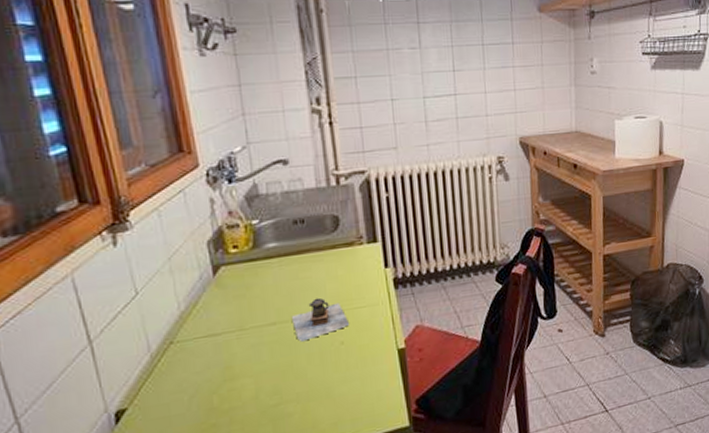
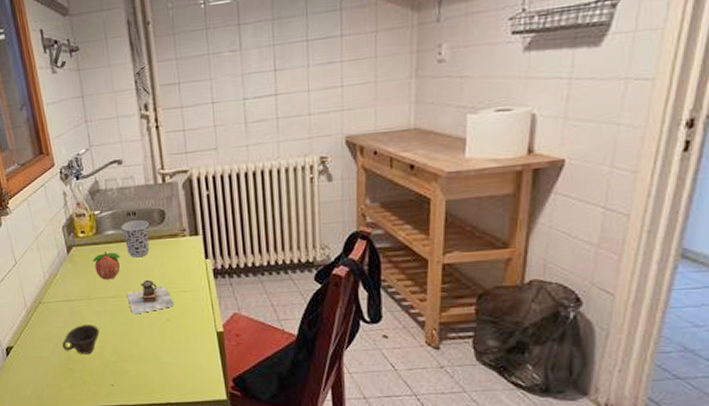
cup: none [202,362,255,403] -> present [62,325,100,354]
fruit: none [247,268,284,304] -> present [92,251,120,280]
cup: none [285,227,321,274] -> present [121,219,150,258]

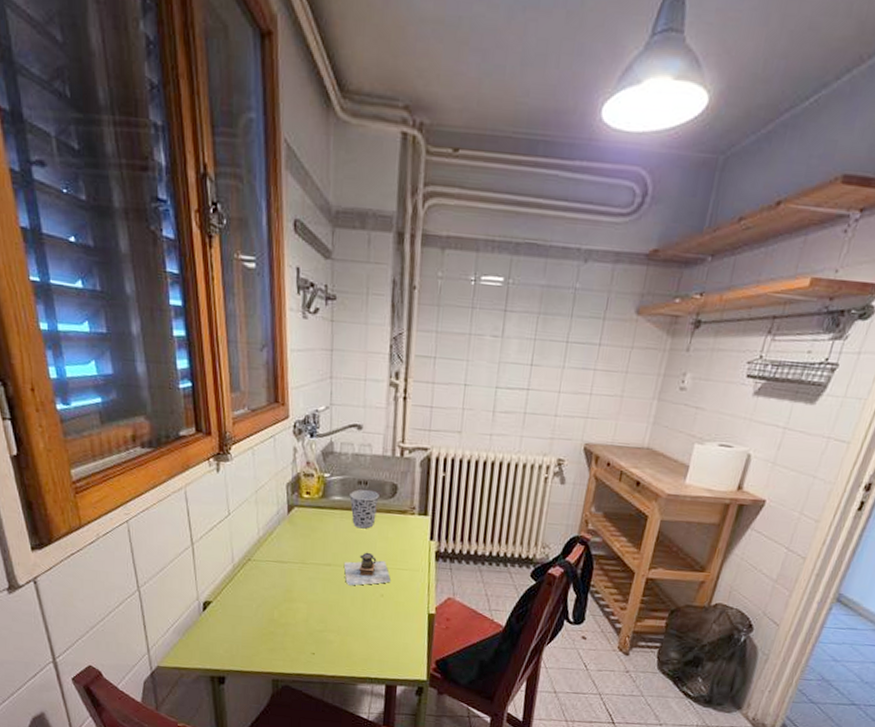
cup: present [62,325,100,354] -> none [266,589,309,620]
fruit: present [92,251,120,280] -> none [313,517,344,547]

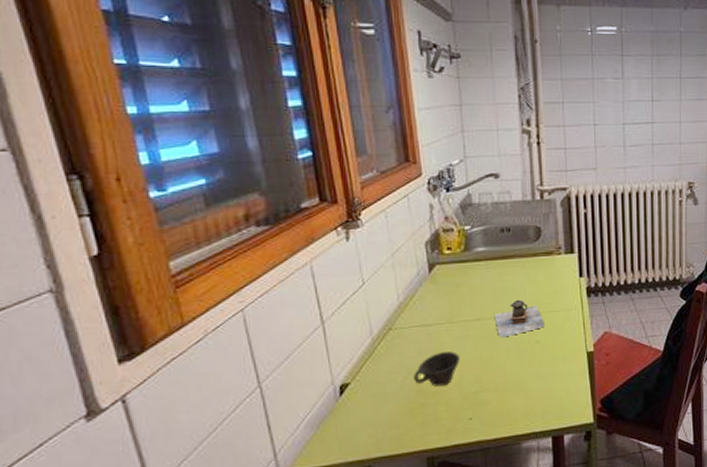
cup: none [266,589,309,620] -> present [414,351,460,387]
cup: present [349,489,379,529] -> none [493,236,524,277]

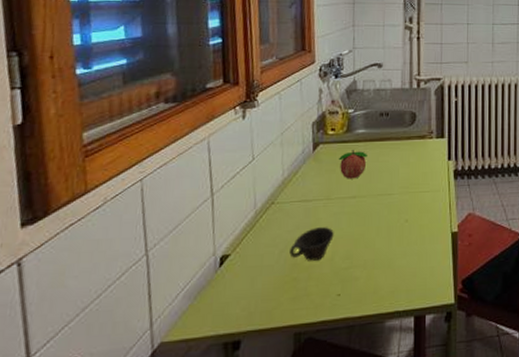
fruit: none [457,270,490,301] -> present [338,150,367,179]
teapot: present [494,299,544,338] -> none [368,179,414,216]

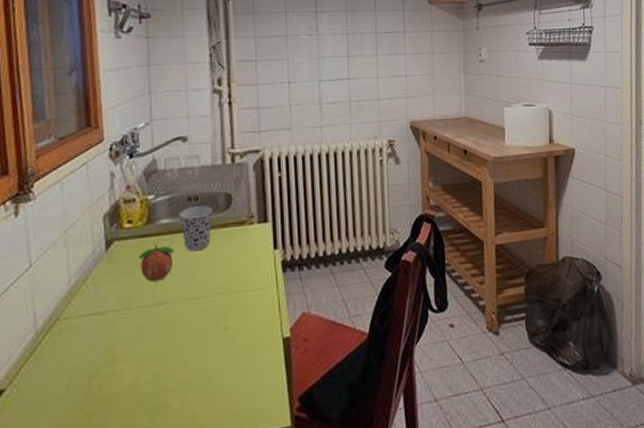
cup: present [289,227,334,261] -> none [81,344,137,389]
cup: none [372,120,400,157] -> present [179,205,212,252]

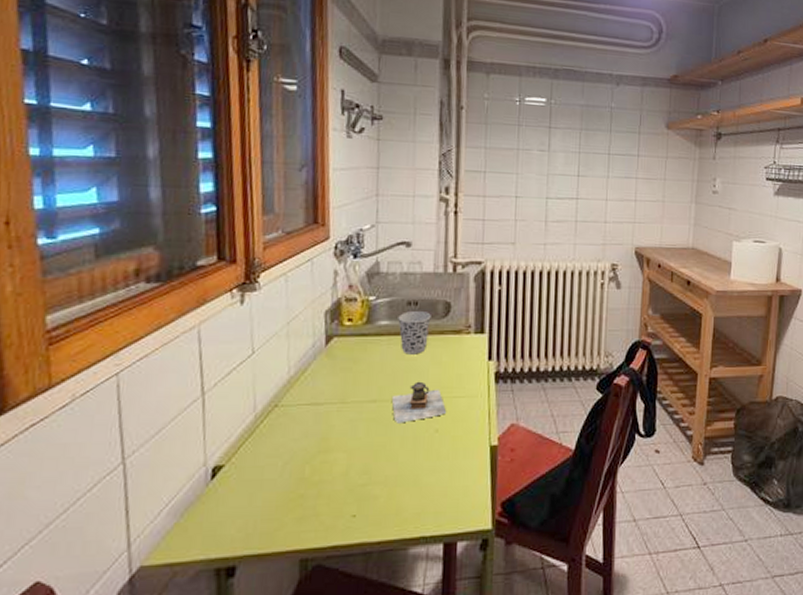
fruit: present [137,245,174,282] -> none [355,345,391,380]
teapot: none [177,278,234,325] -> present [391,381,446,424]

